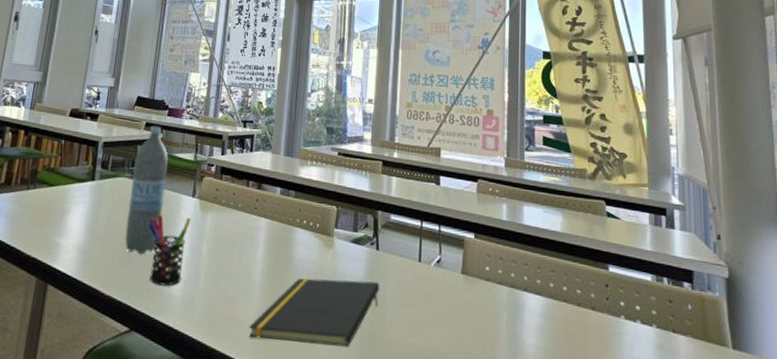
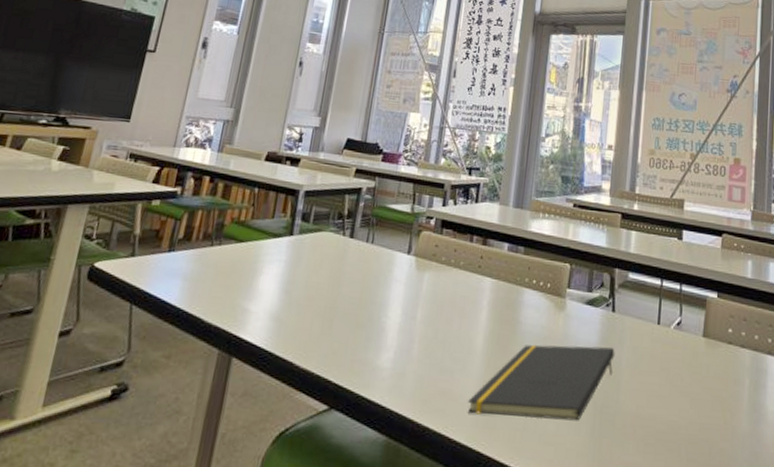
water bottle: present [125,126,168,255] -> none [327,172,381,321]
pen holder: present [148,215,191,286] -> none [355,275,406,357]

